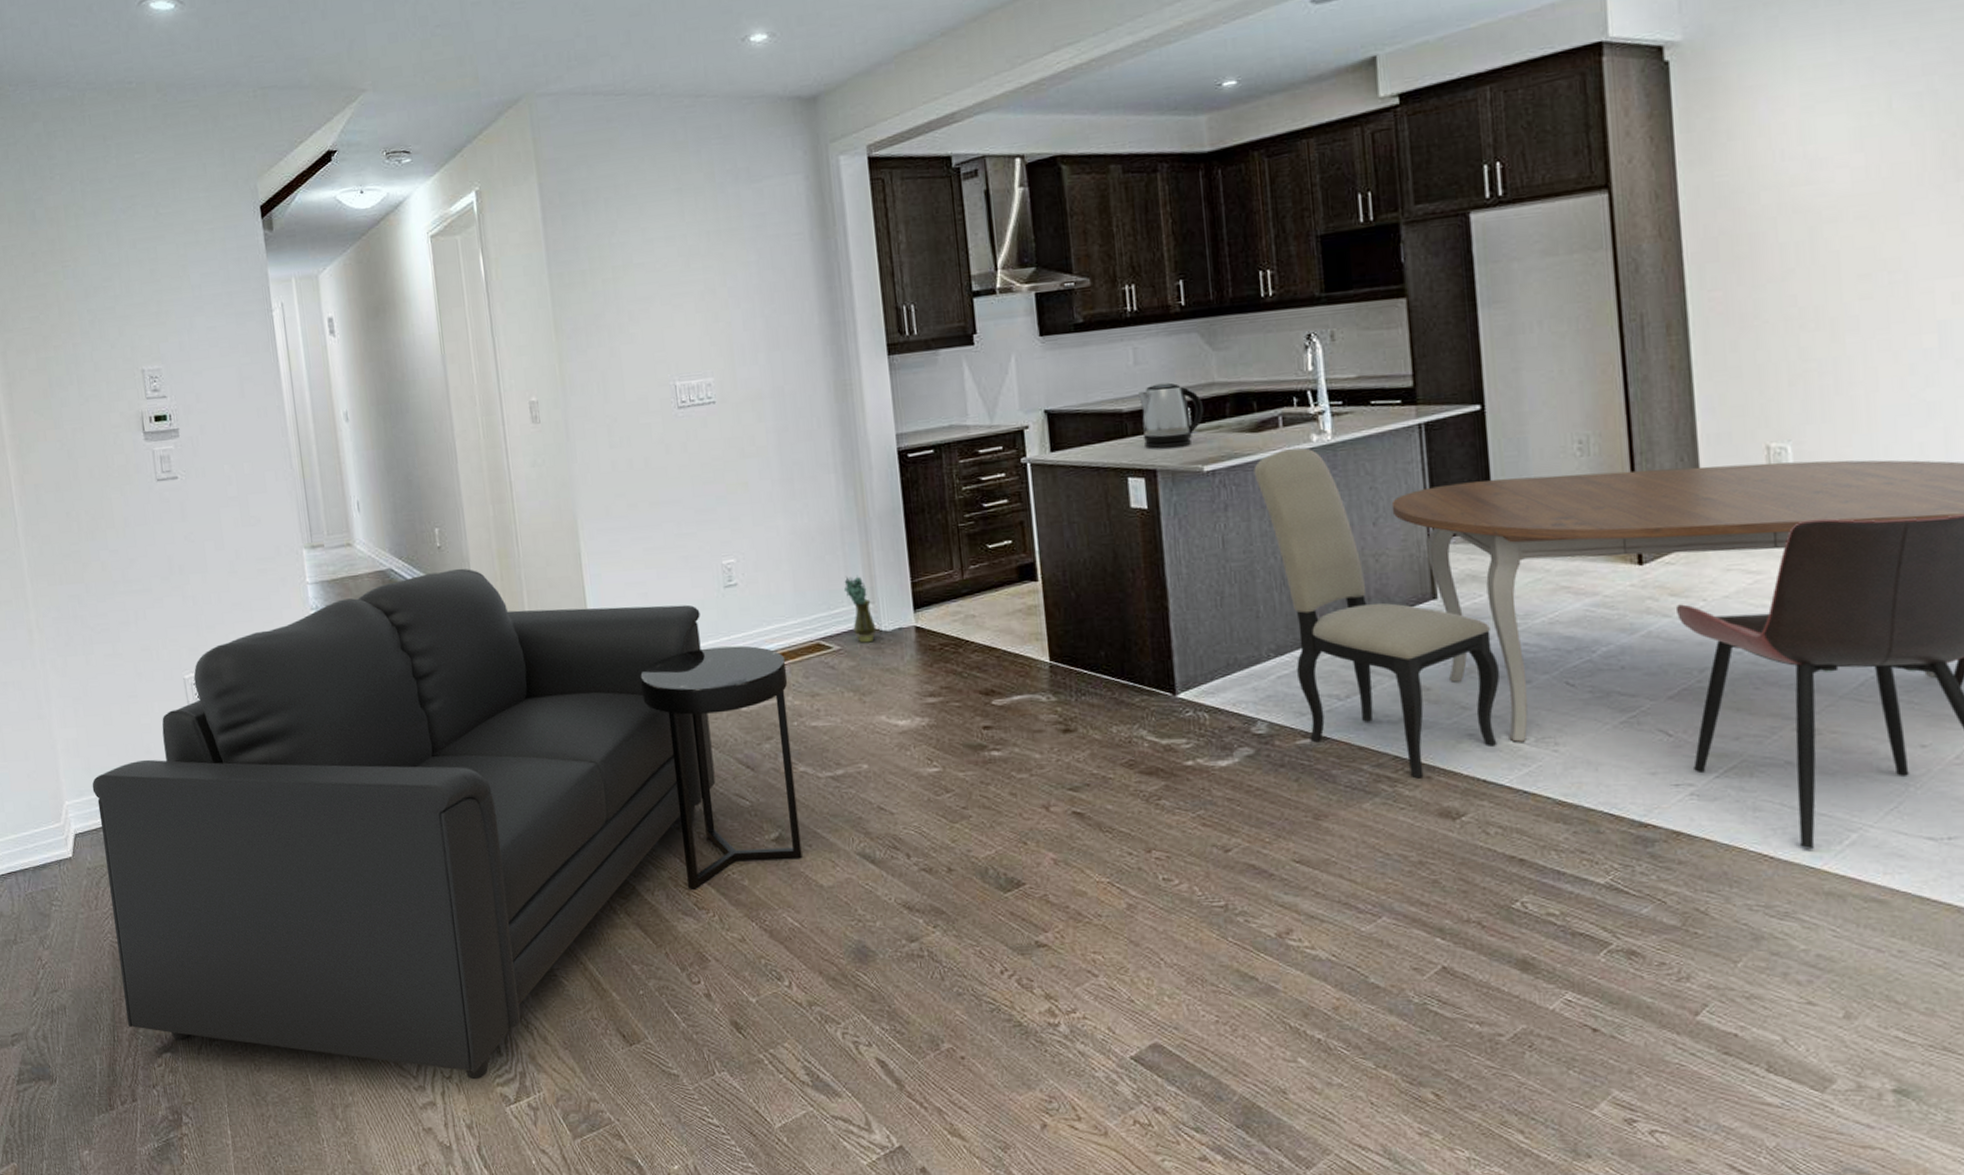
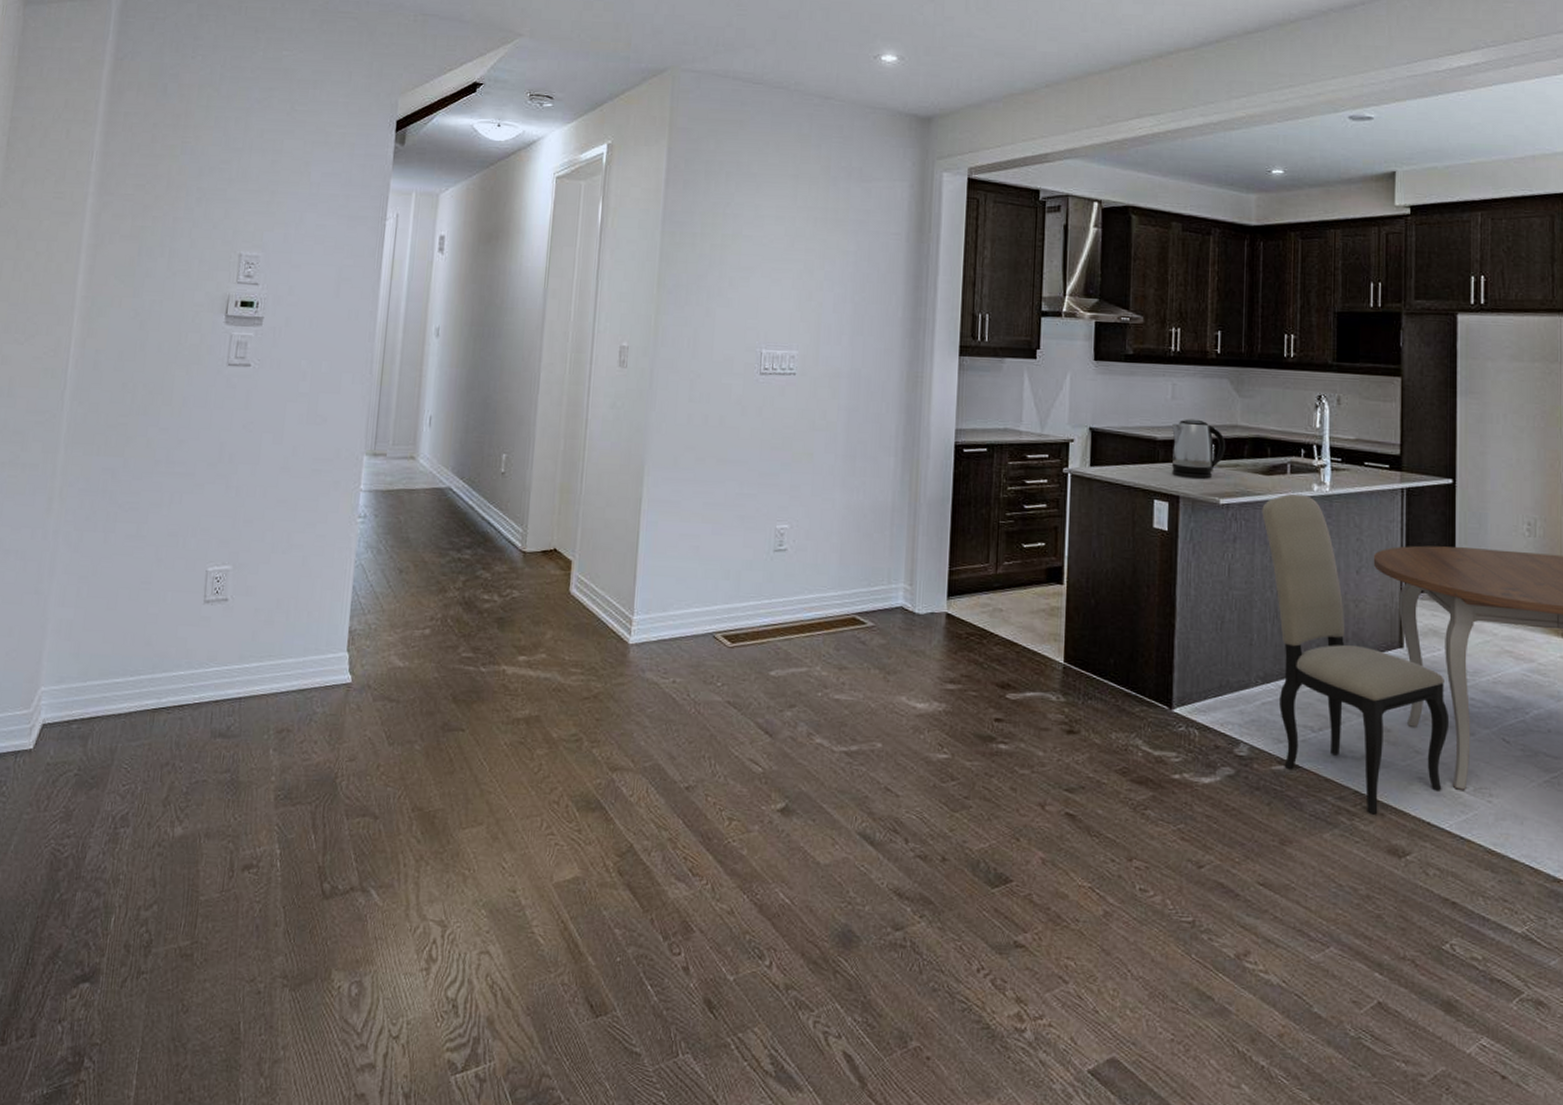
sofa: present [92,568,716,1080] -> none [47,496,747,1042]
side table: present [640,645,802,889] -> none [676,608,820,854]
vase: present [844,576,877,643] -> none [887,557,911,623]

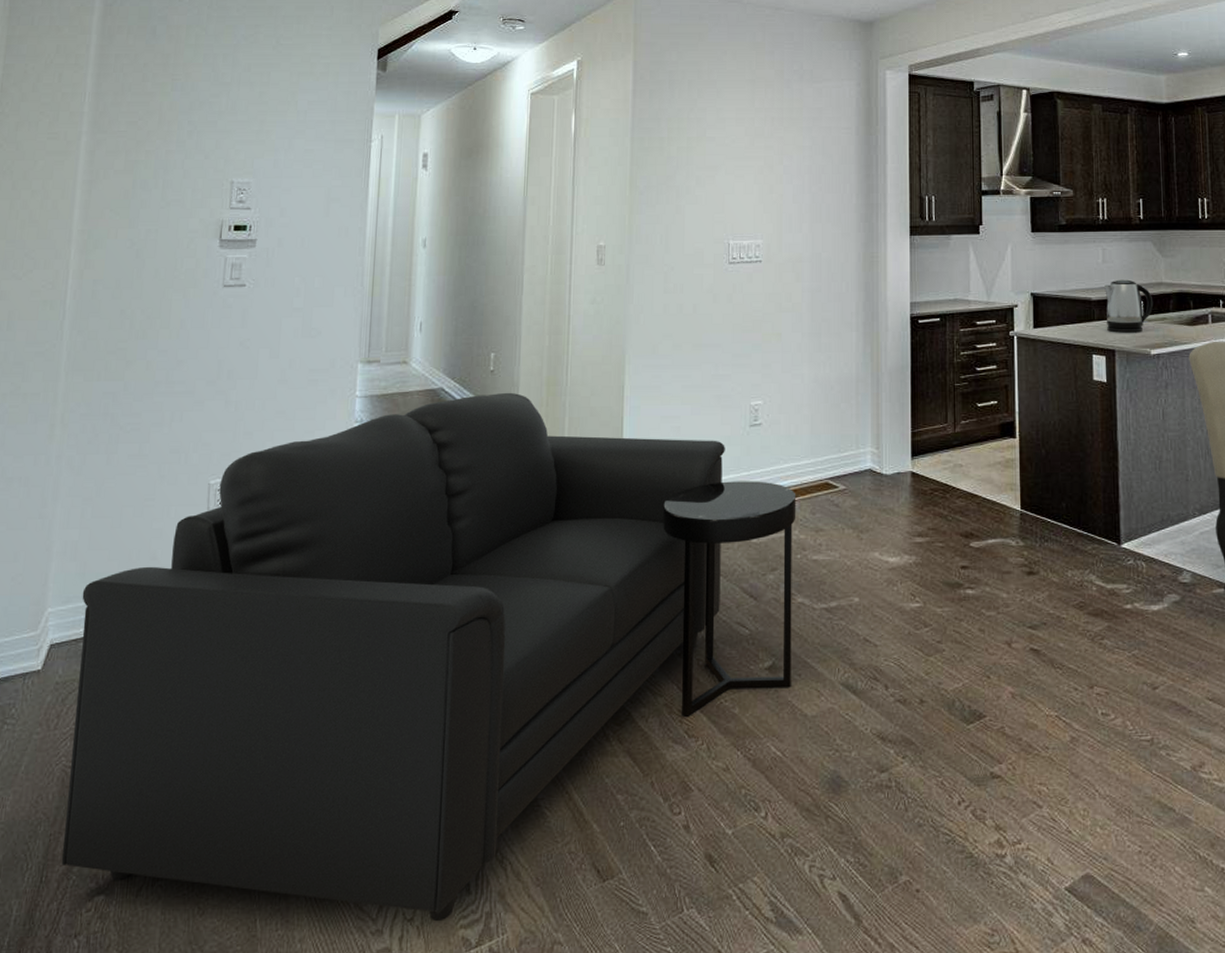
sofa: none [47,496,747,1042] -> present [61,392,725,922]
side table: none [676,608,820,854] -> present [663,481,797,717]

